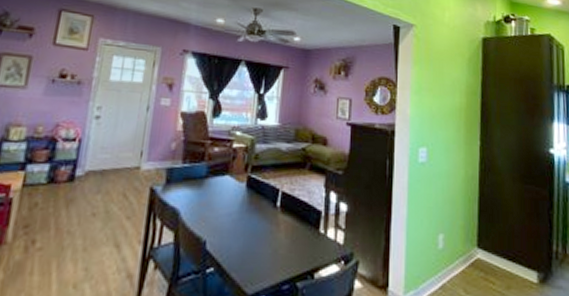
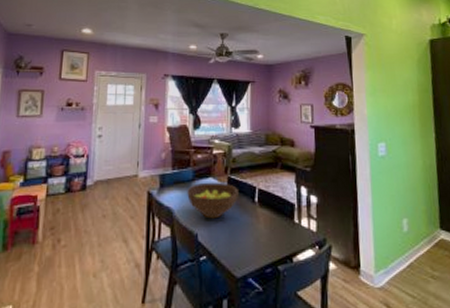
fruit bowl: none [197,180,259,224] -> present [187,182,238,219]

